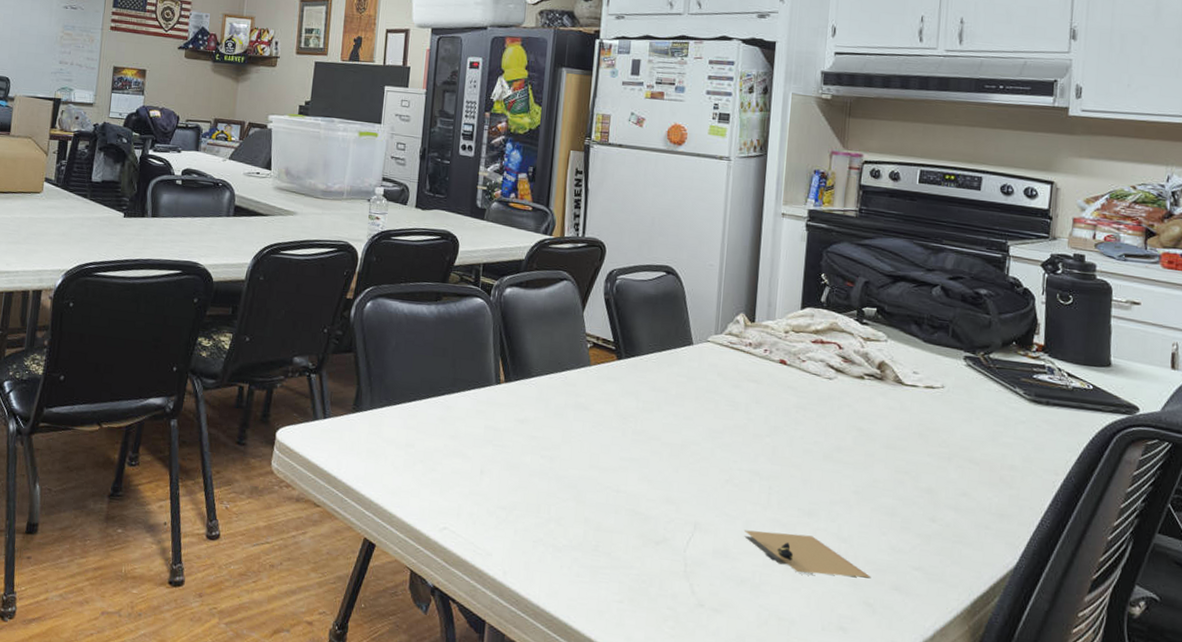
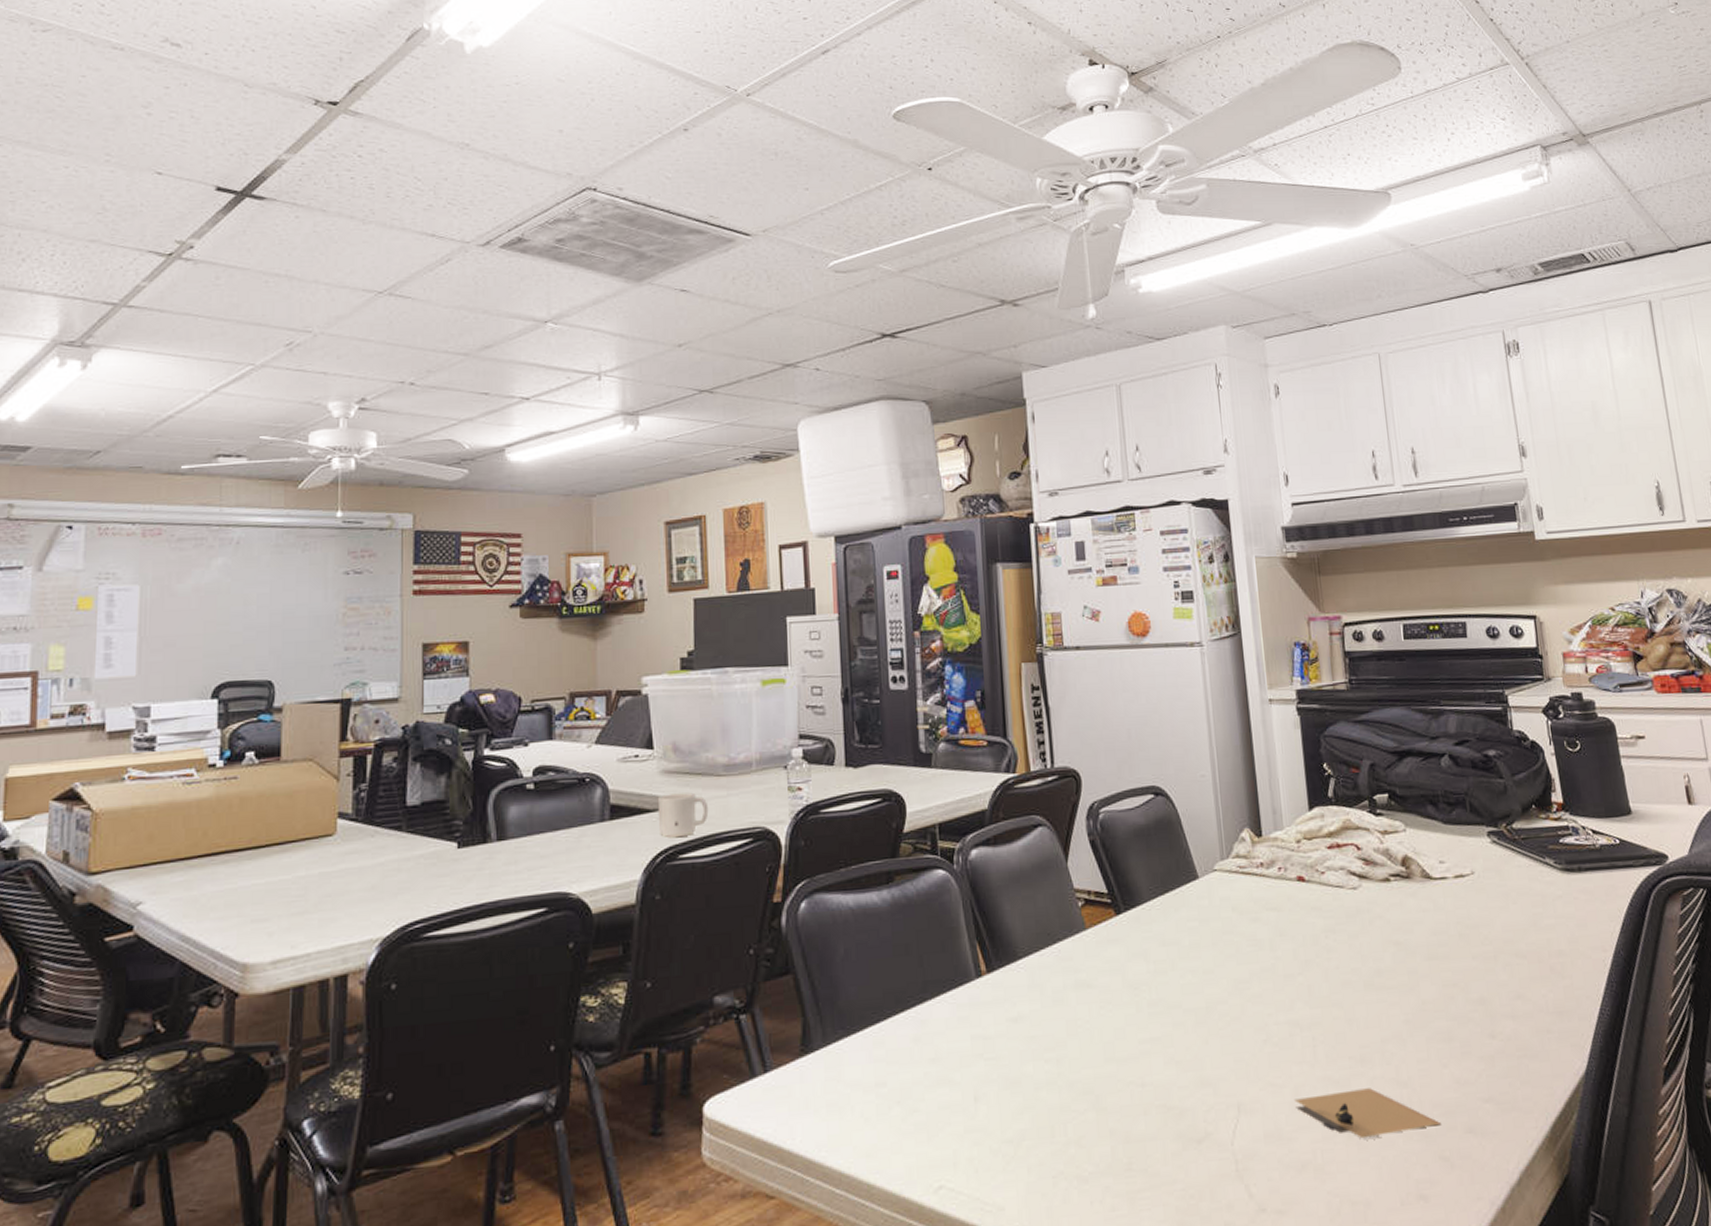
mug: none [268,205,307,239] -> present [657,792,709,838]

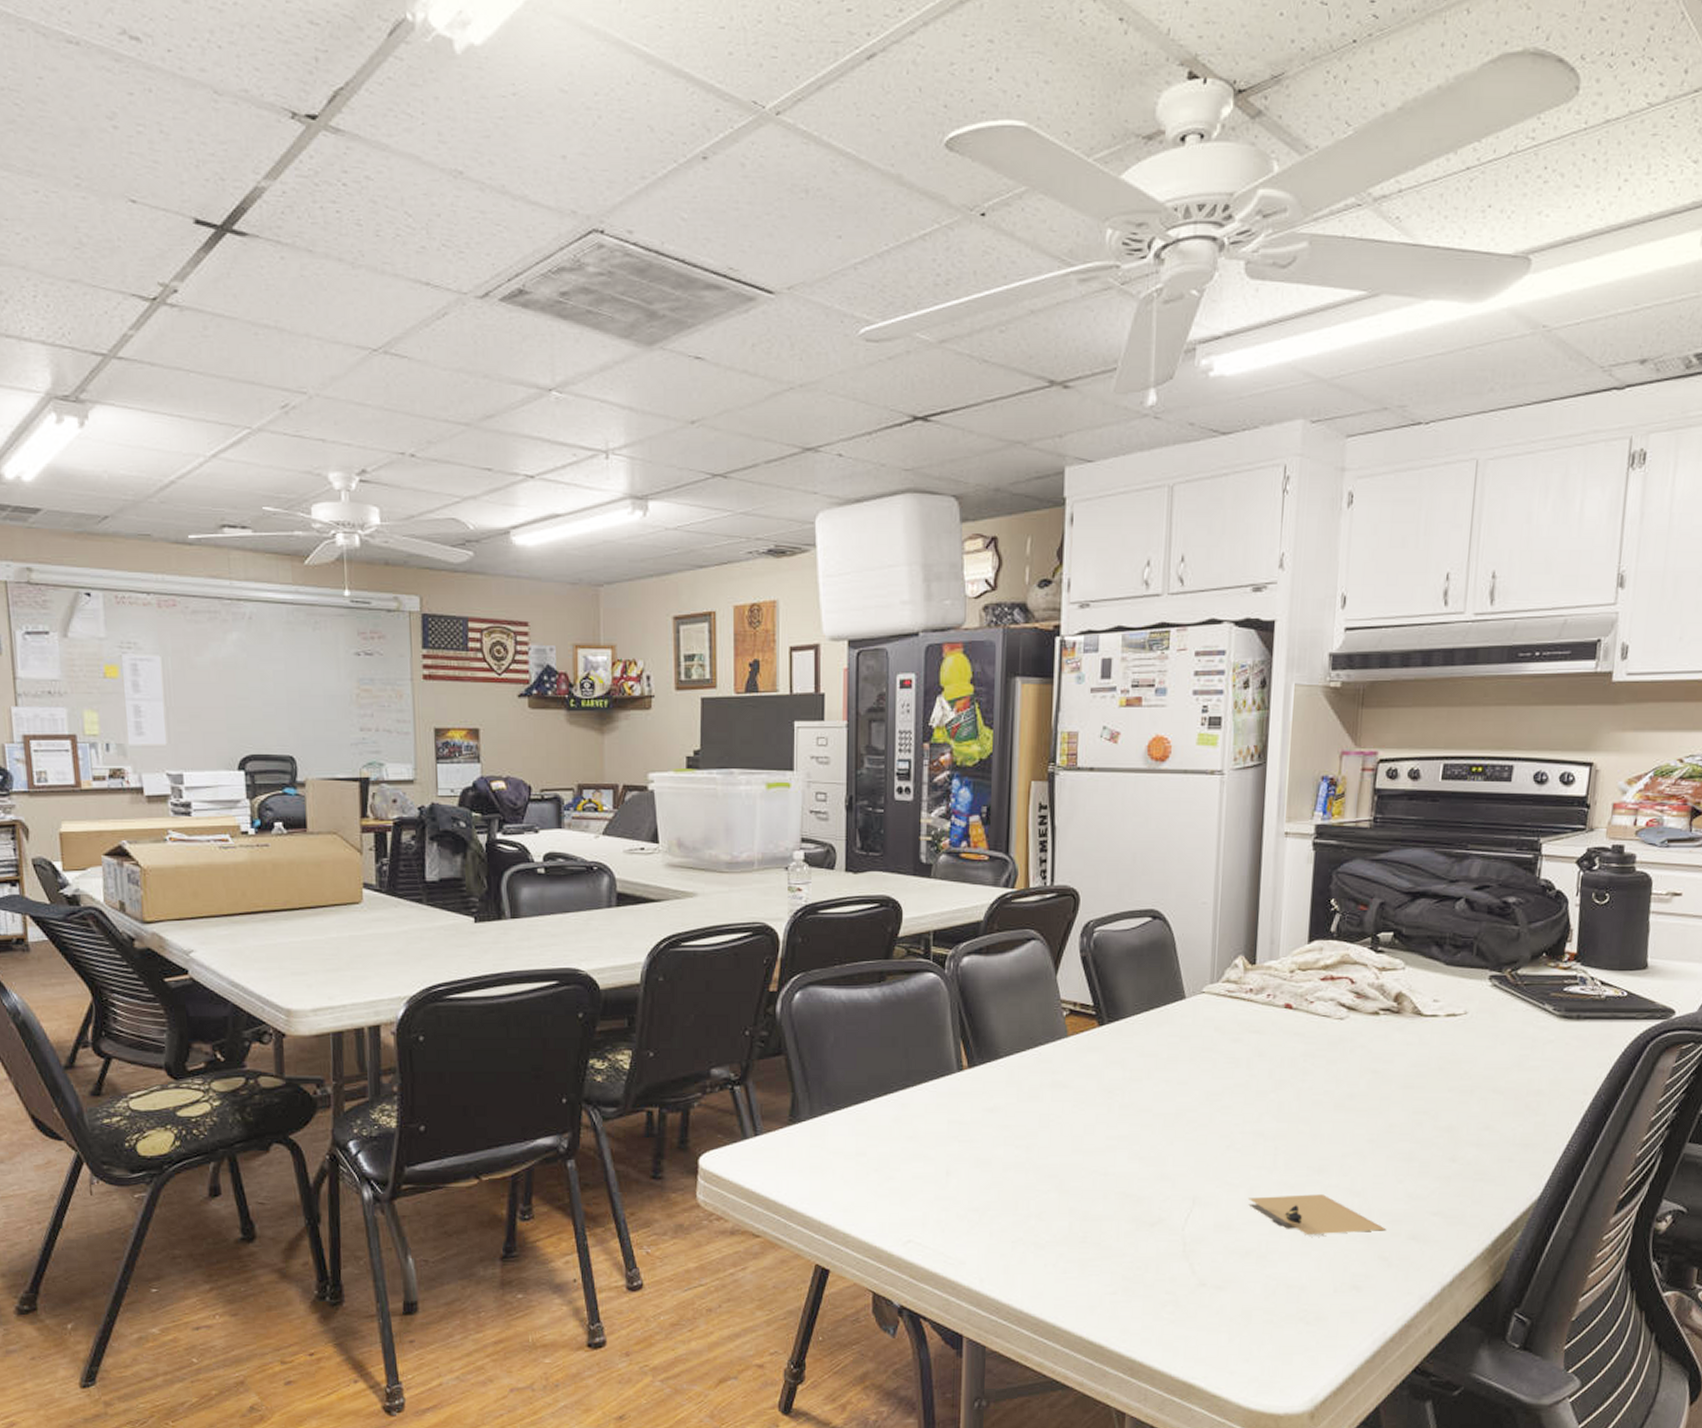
mug: present [657,792,709,838] -> none [662,886,711,927]

